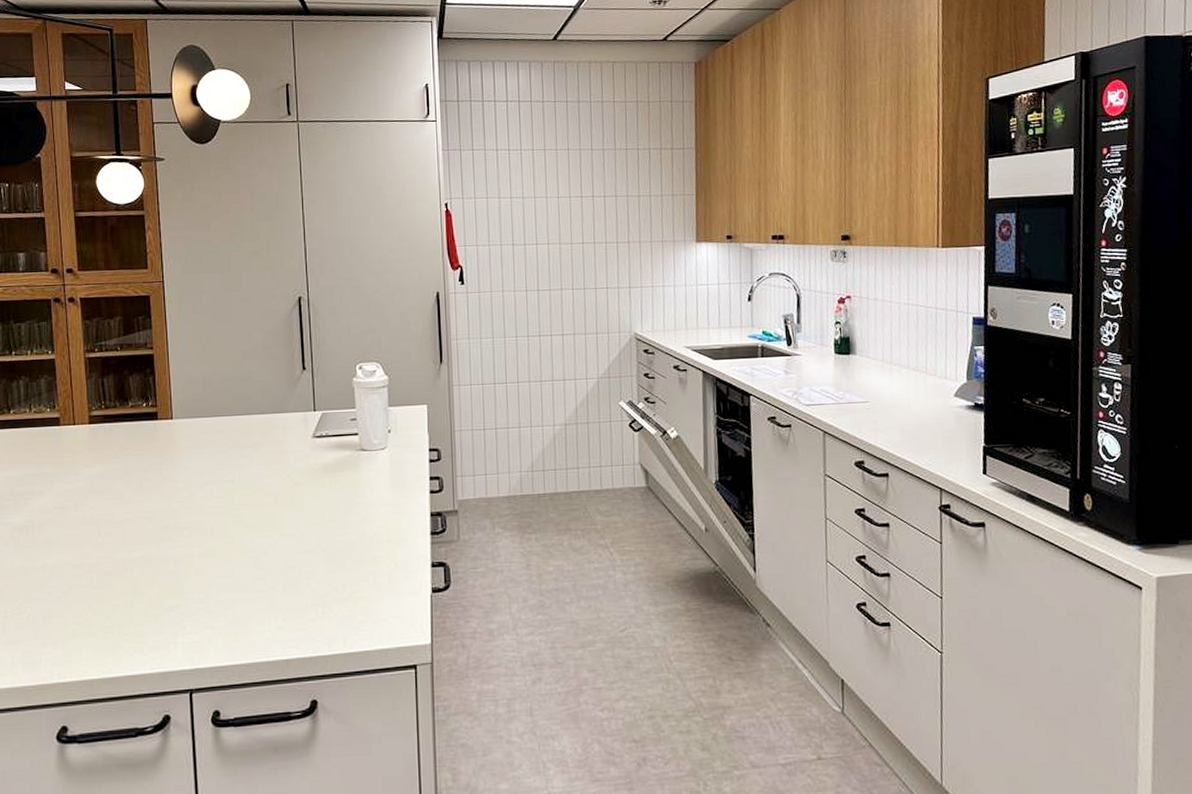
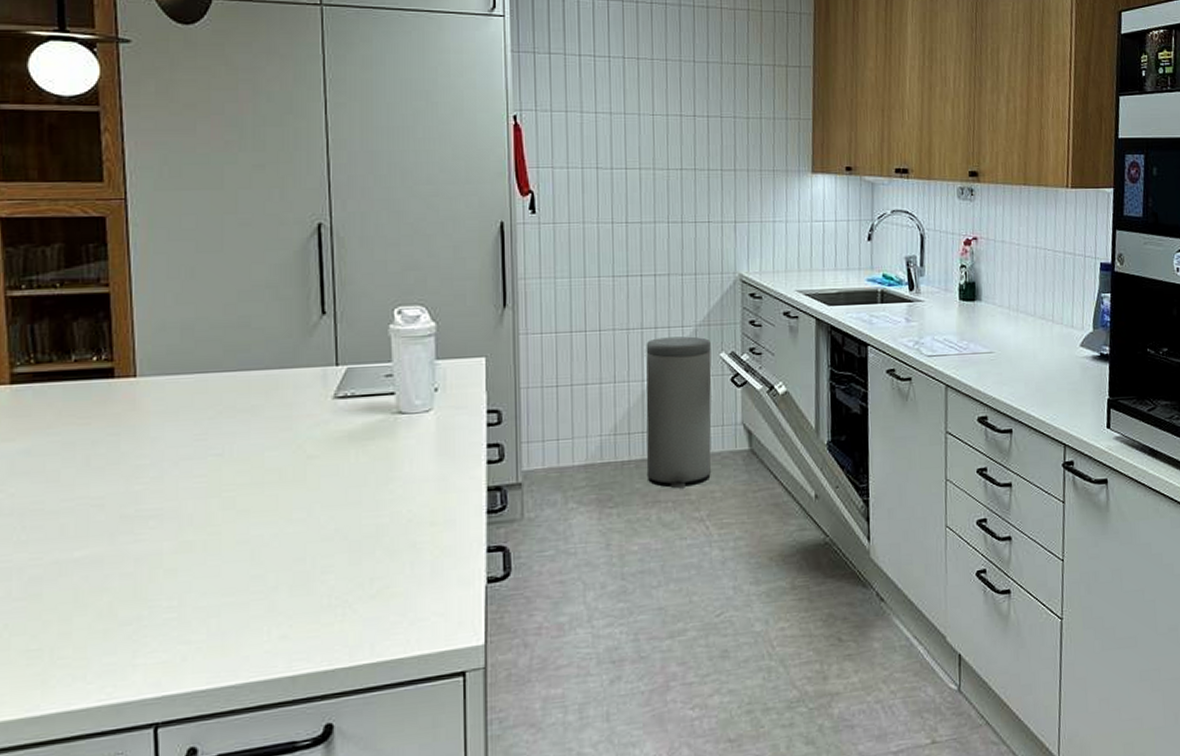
pedal bin: none [556,387,614,519] -> present [645,336,712,489]

